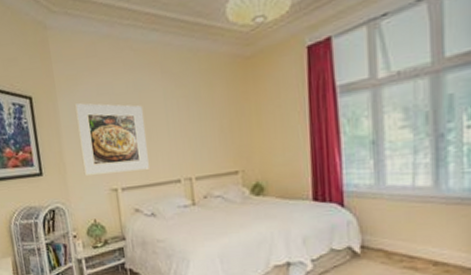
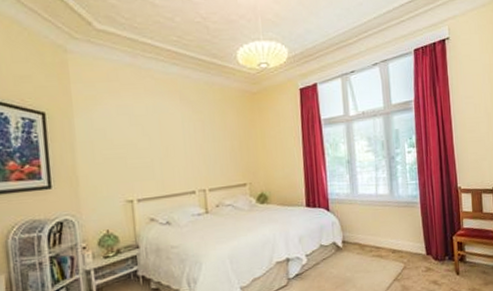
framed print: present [75,103,149,175] -> none [93,121,166,188]

